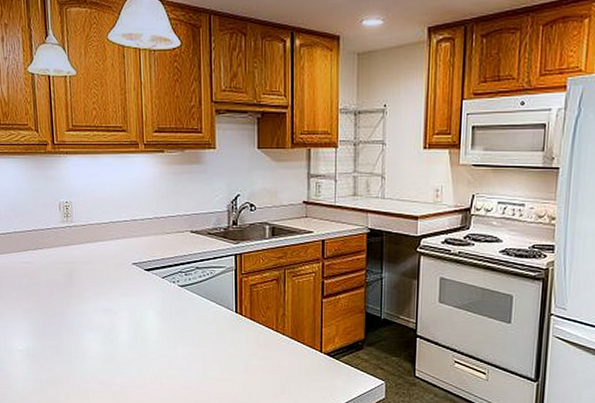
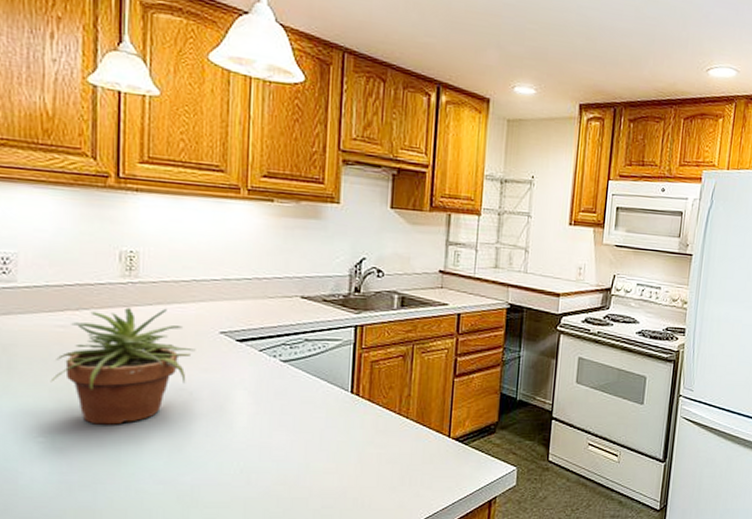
potted plant: none [23,245,116,338] -> present [50,307,196,425]

